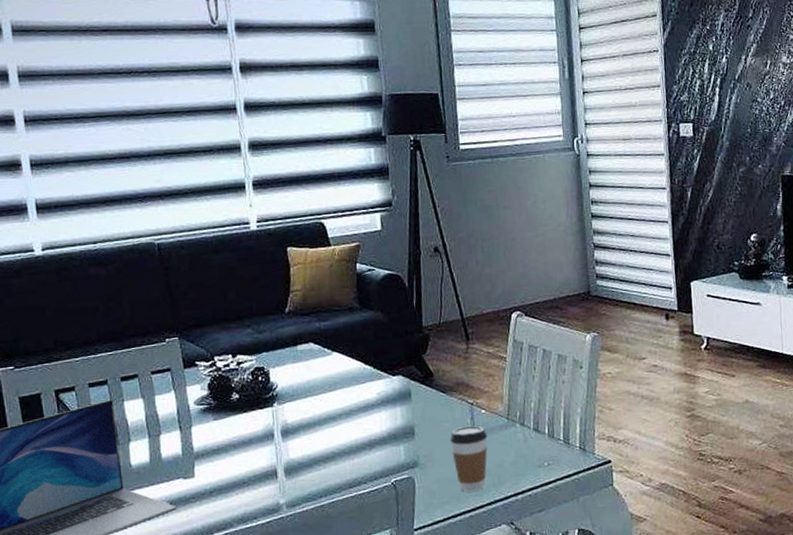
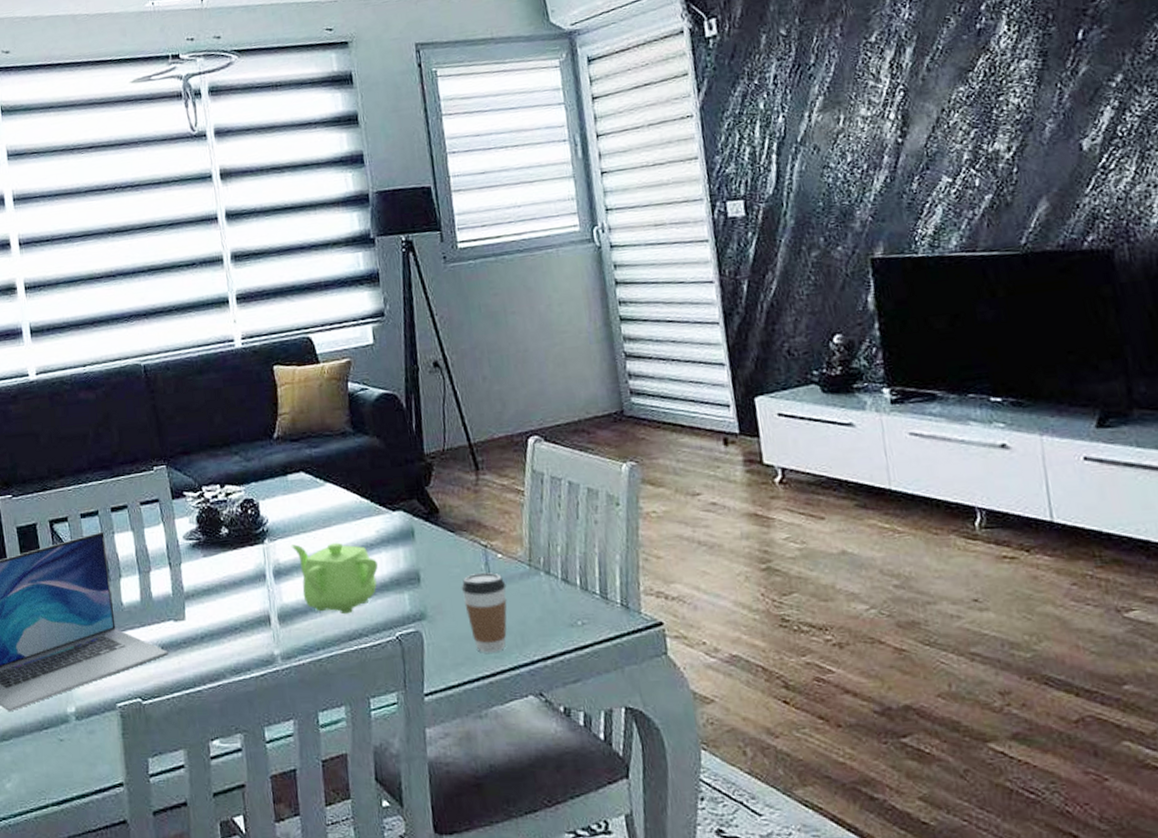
teapot: none [298,403,378,466] -> present [291,542,379,615]

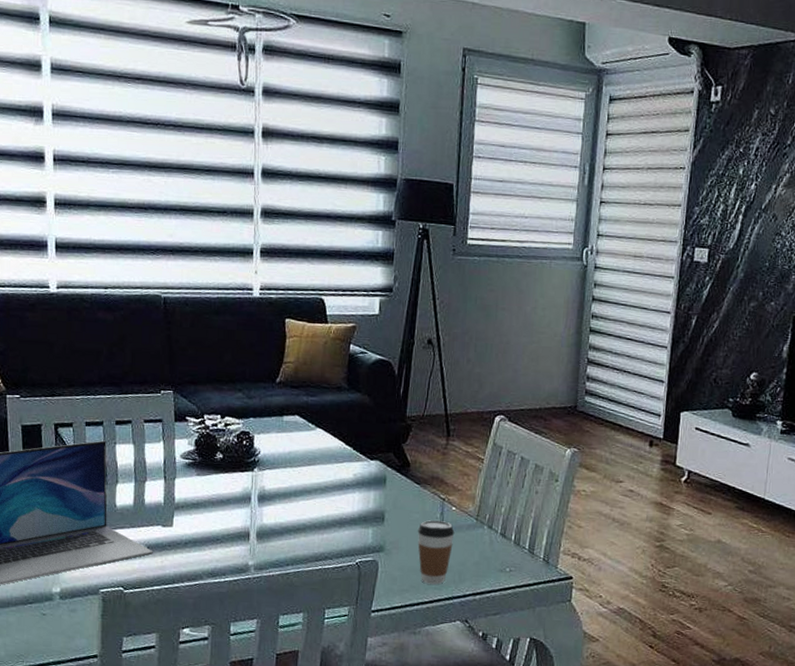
teapot: present [291,542,379,615] -> none [277,476,351,540]

